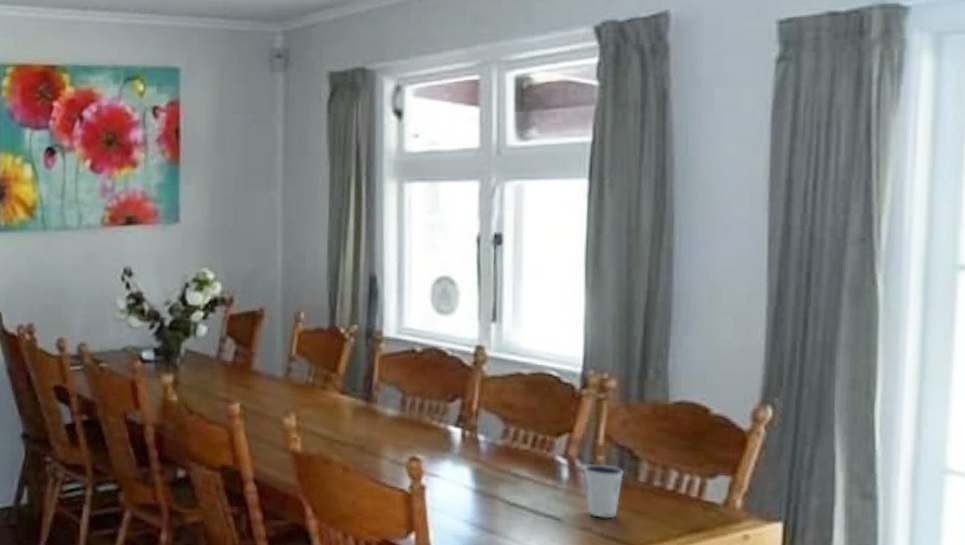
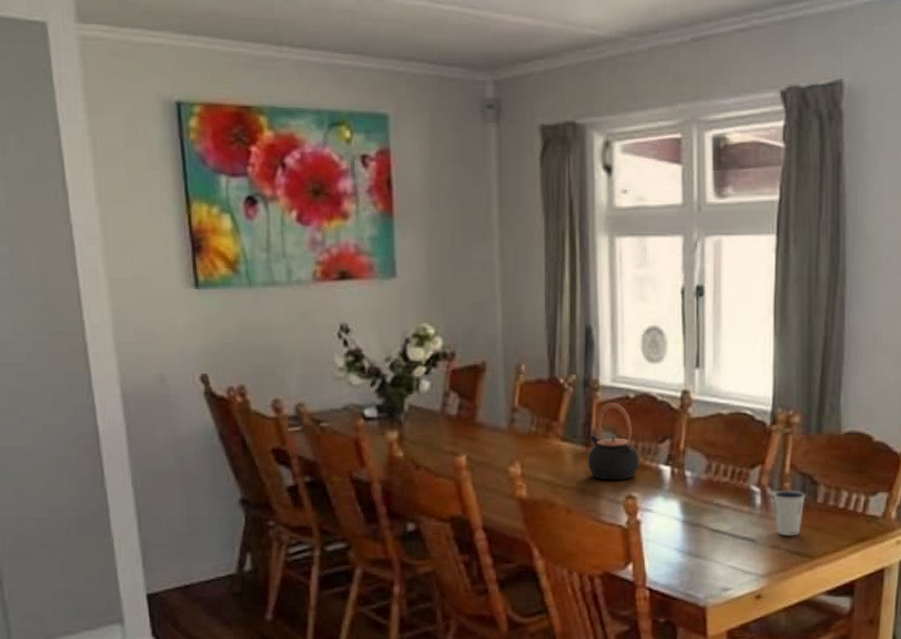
teapot: none [368,355,427,440] -> present [588,402,640,481]

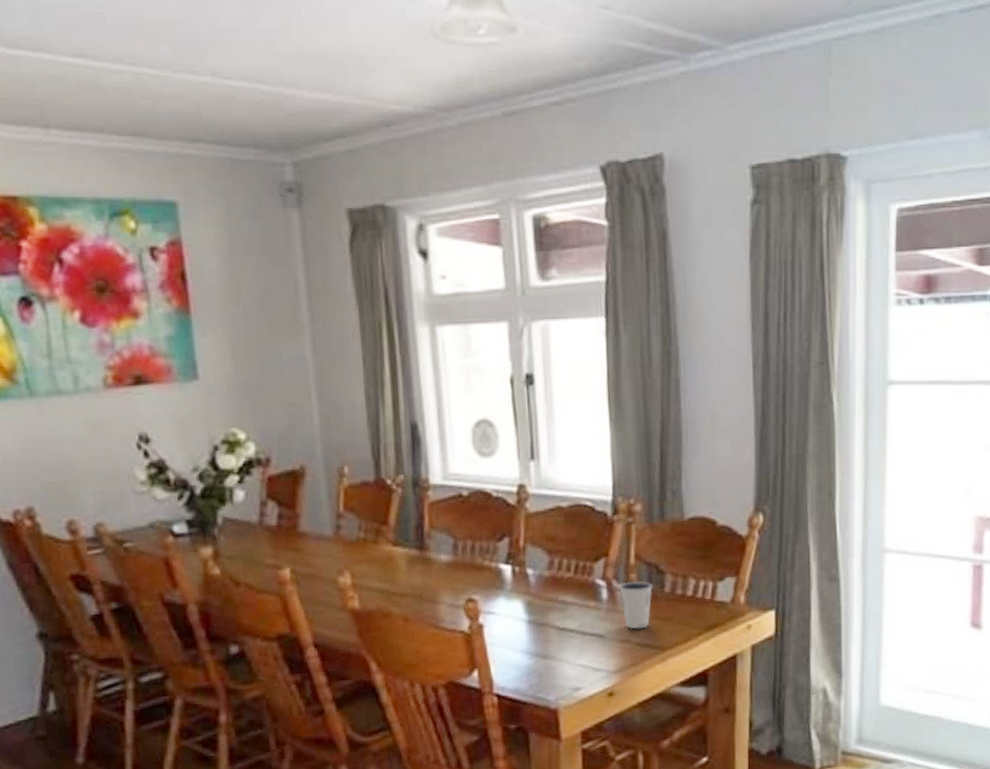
teapot: present [588,402,640,481] -> none [423,501,479,585]

